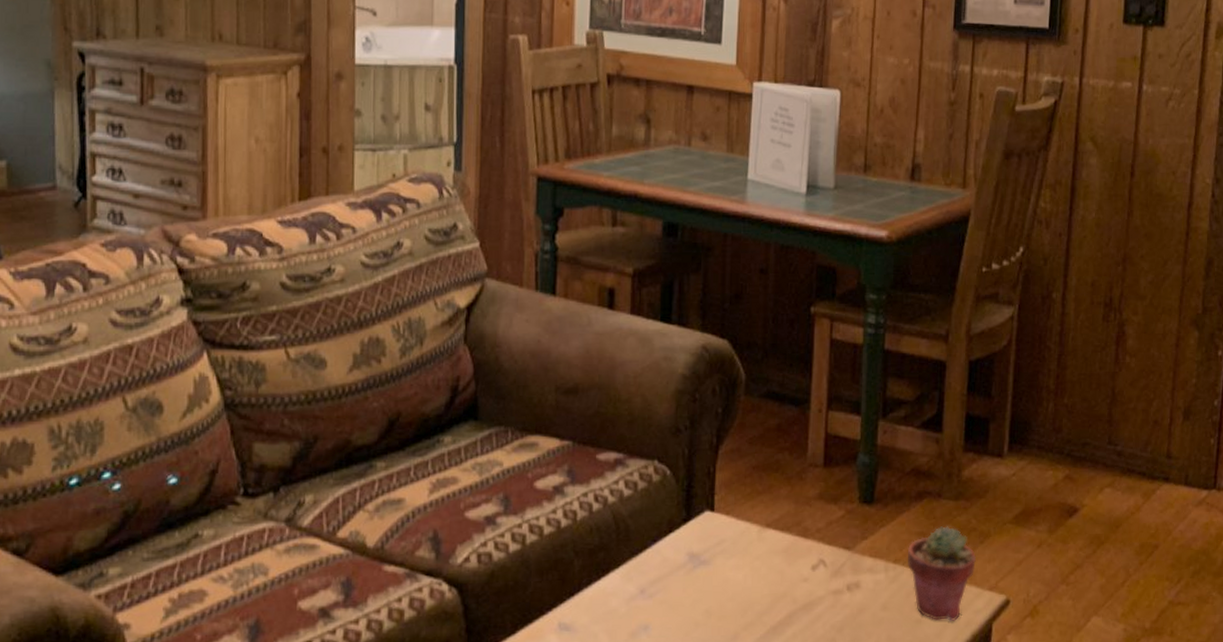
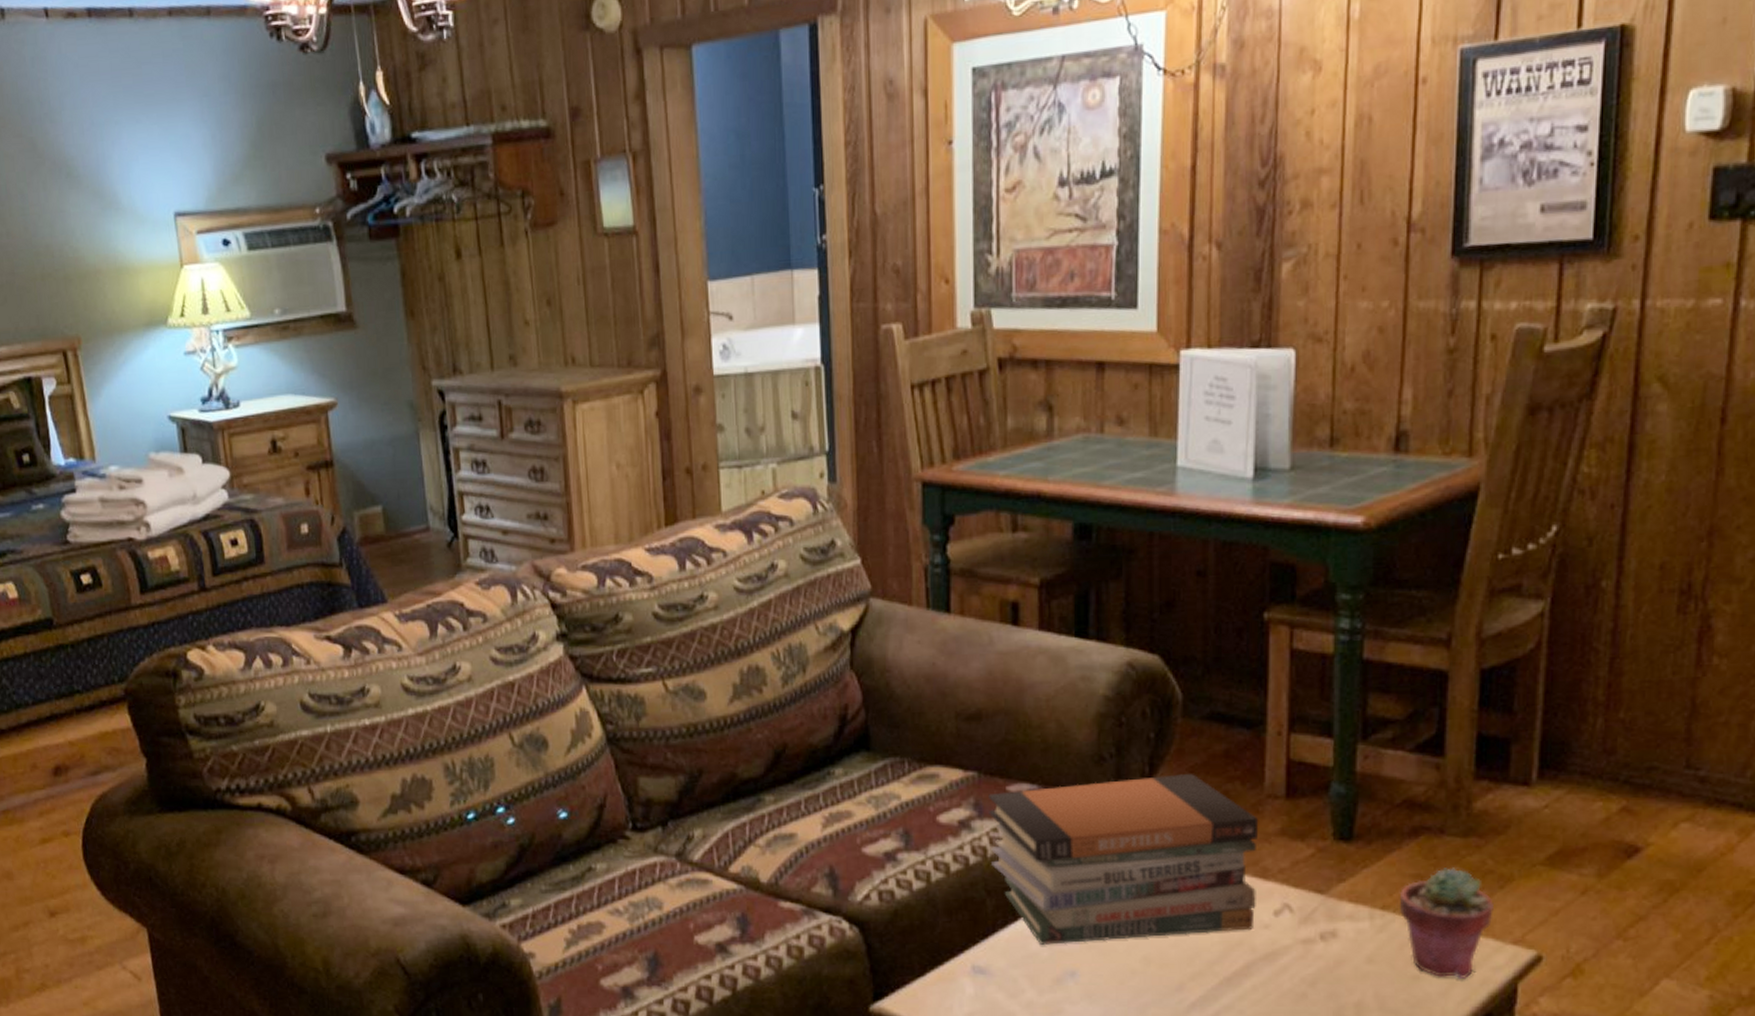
book stack: none [580,445,802,601] -> present [988,774,1259,945]

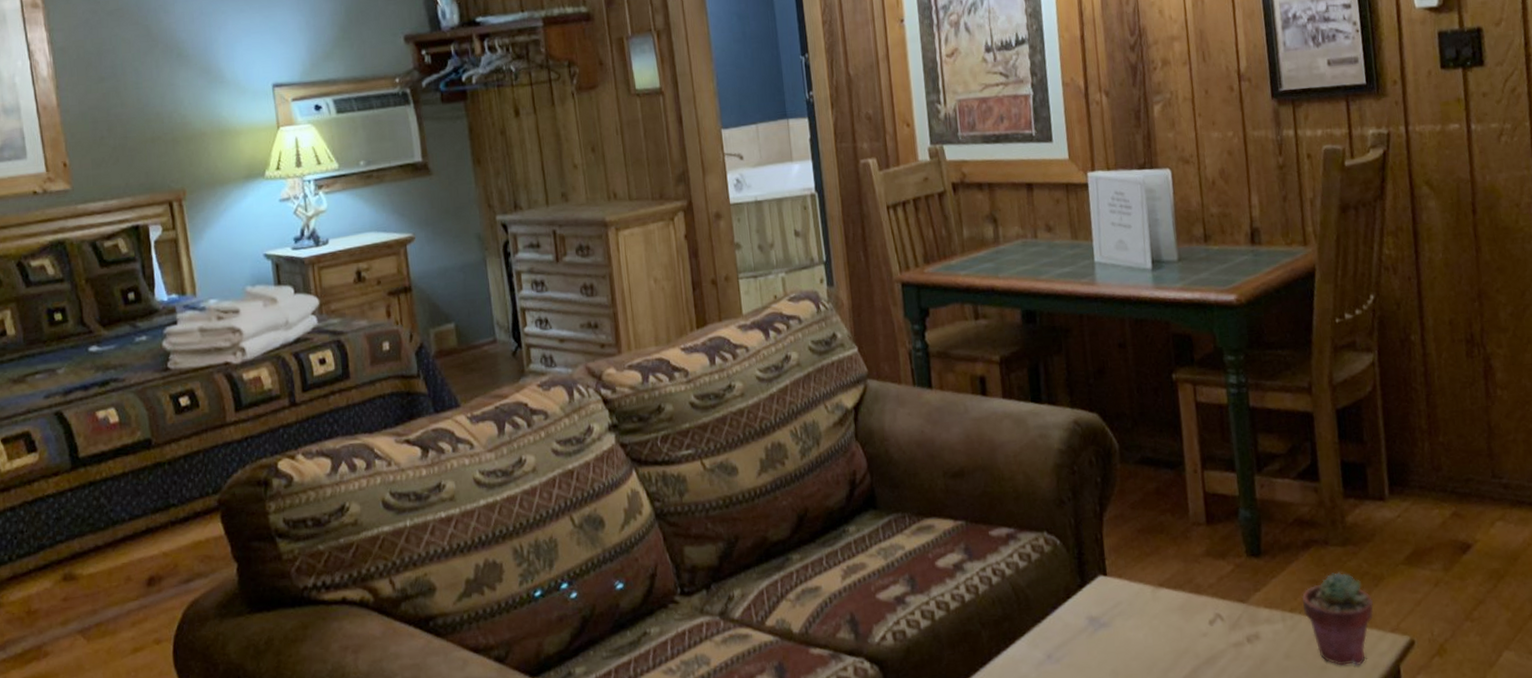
book stack: present [988,774,1259,945] -> none [975,510,1195,667]

